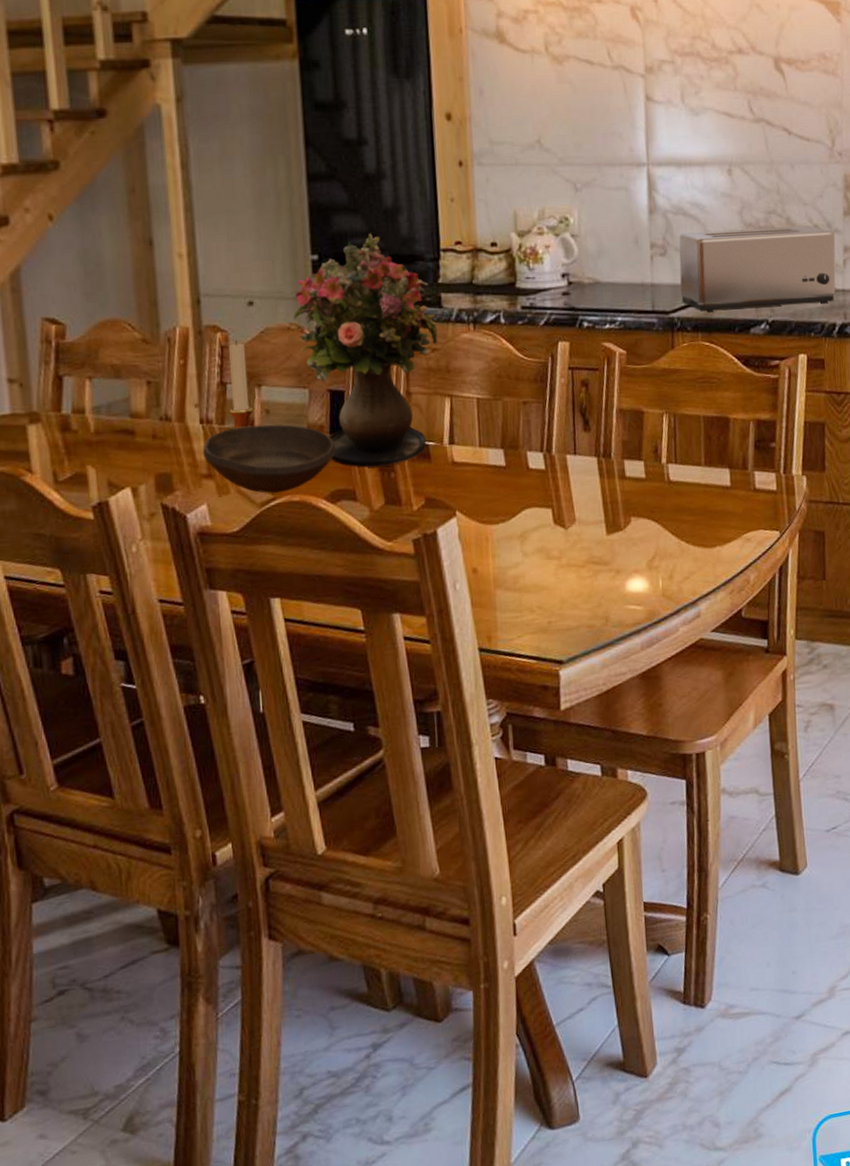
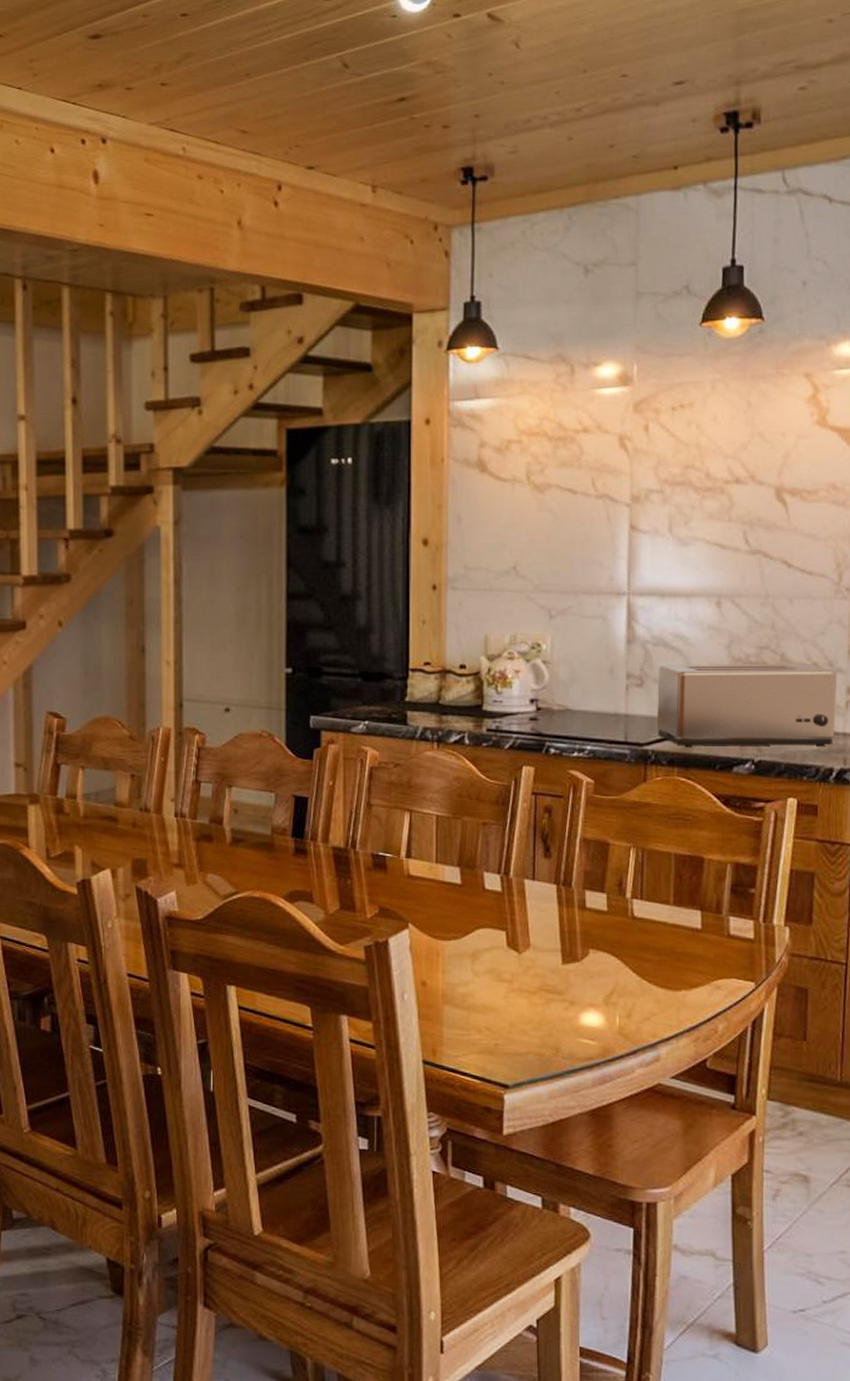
bowl: present [203,424,335,494] -> none [176,823,295,888]
candle holder: present [229,339,254,430] -> none [201,742,224,825]
bouquet: present [293,233,438,468] -> none [265,650,402,874]

